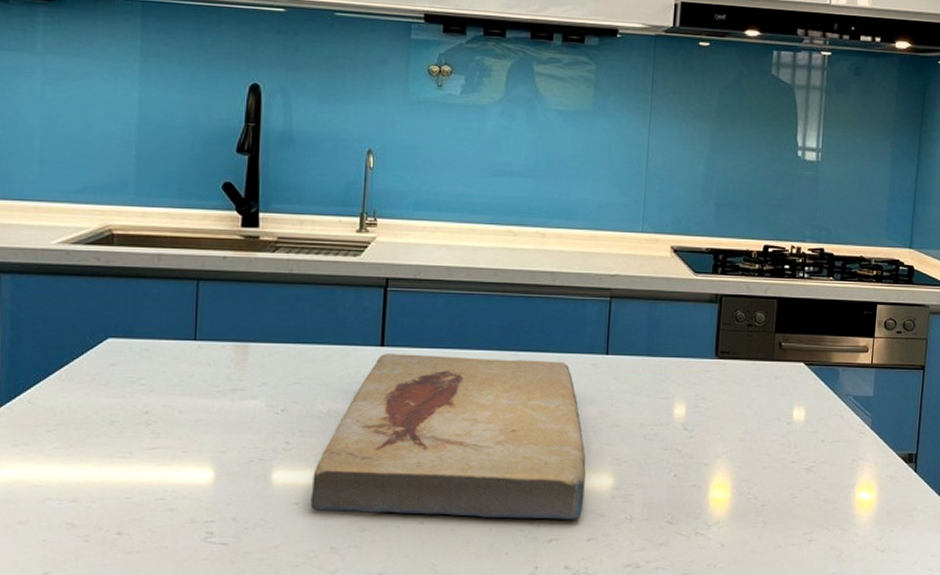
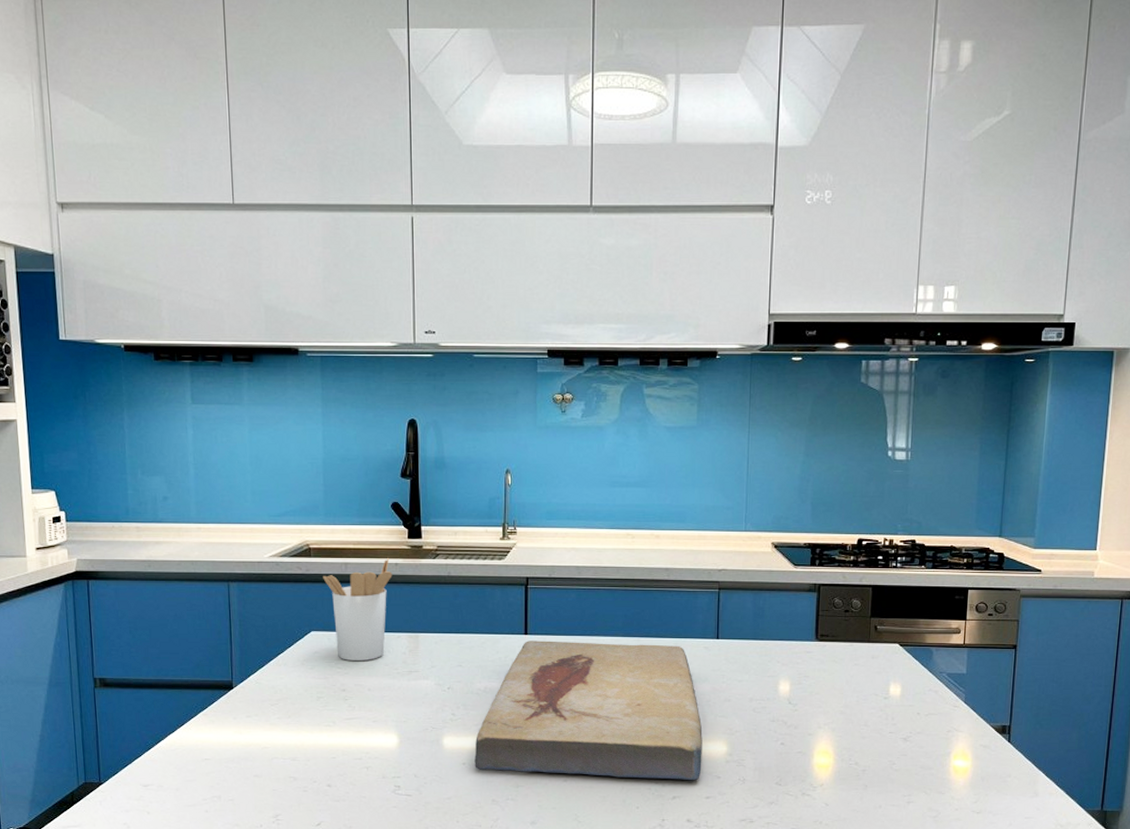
utensil holder: none [128,250,219,376] -> present [323,558,393,660]

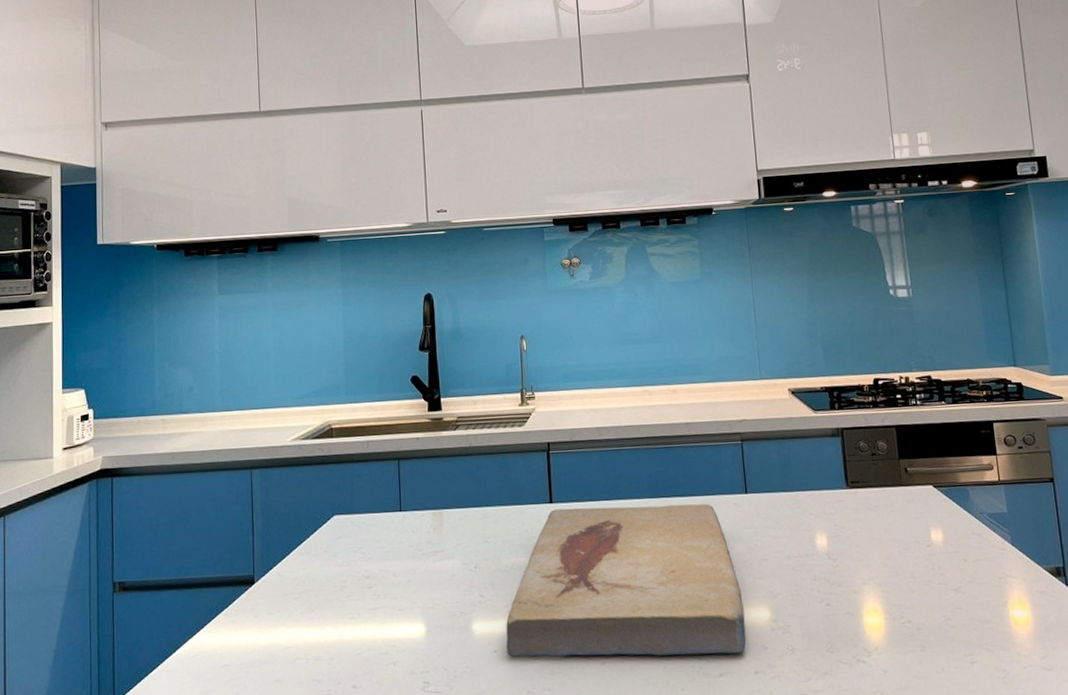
utensil holder: present [323,558,393,660] -> none [345,433,414,544]

